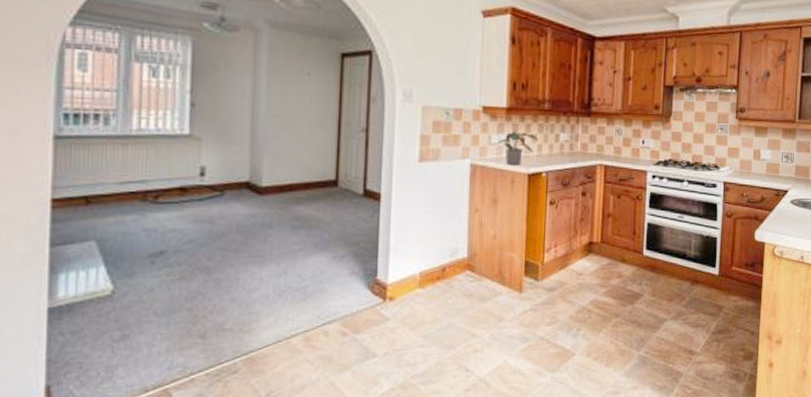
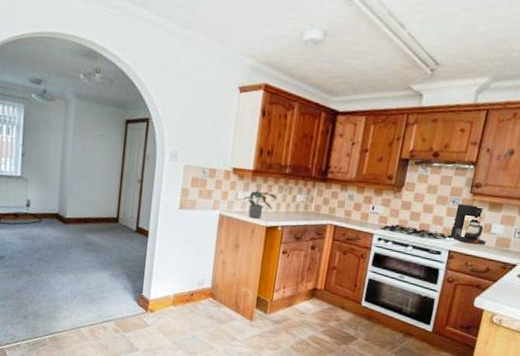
coffee maker: none [720,132,757,173] -> present [447,204,486,246]

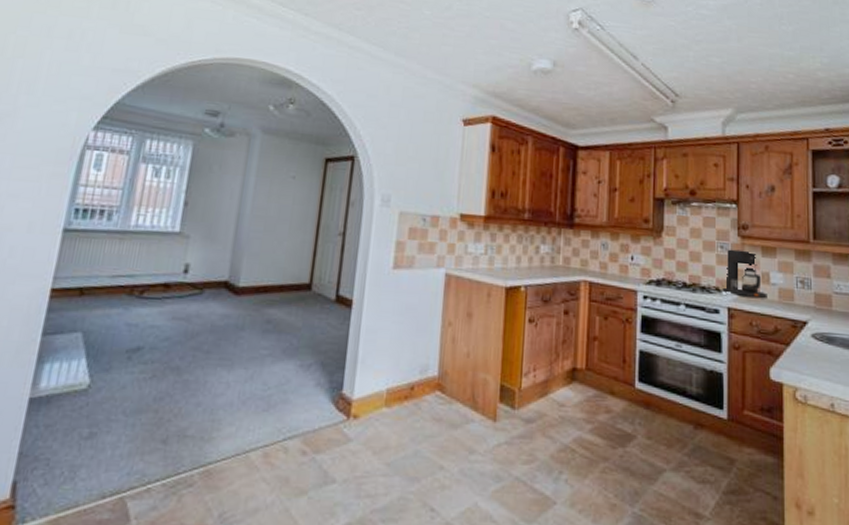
potted plant: present [243,190,278,219] -> none [474,240,518,278]

